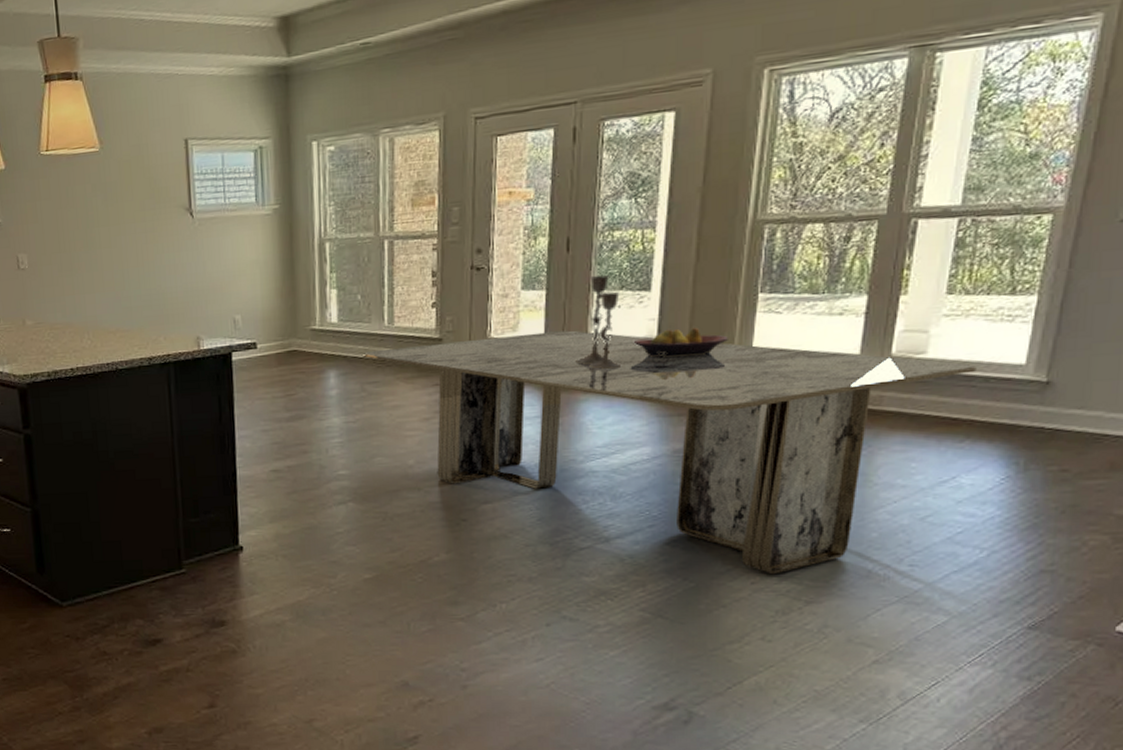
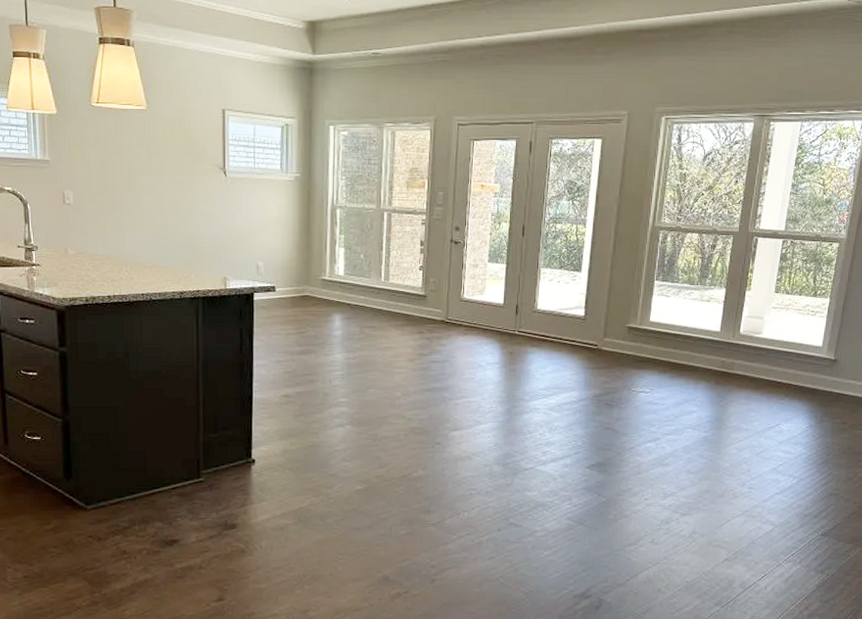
dining table: present [361,330,978,575] -> none [362,297,793,493]
candlestick: present [575,275,622,369] -> none [526,256,560,329]
fruit bowl: present [631,327,728,358] -> none [566,302,634,323]

